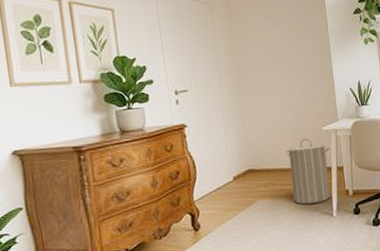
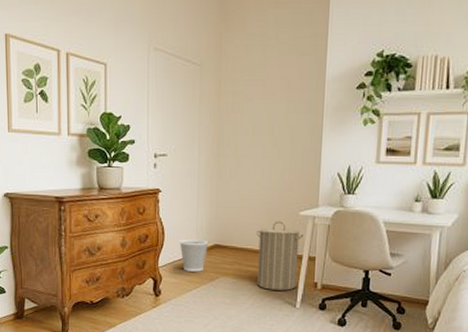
wastebasket: none [212,167,242,201] -> present [179,239,209,272]

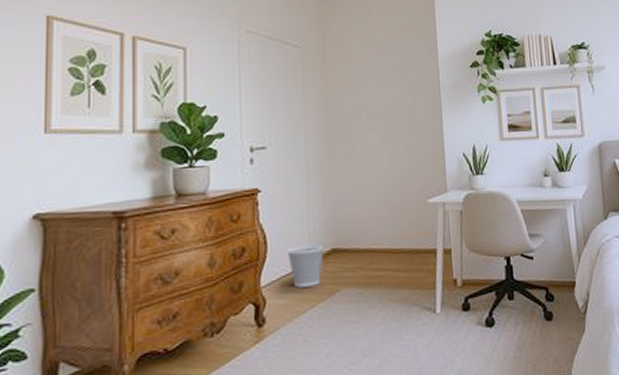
laundry hamper: present [255,221,304,291] -> none [380,212,435,296]

